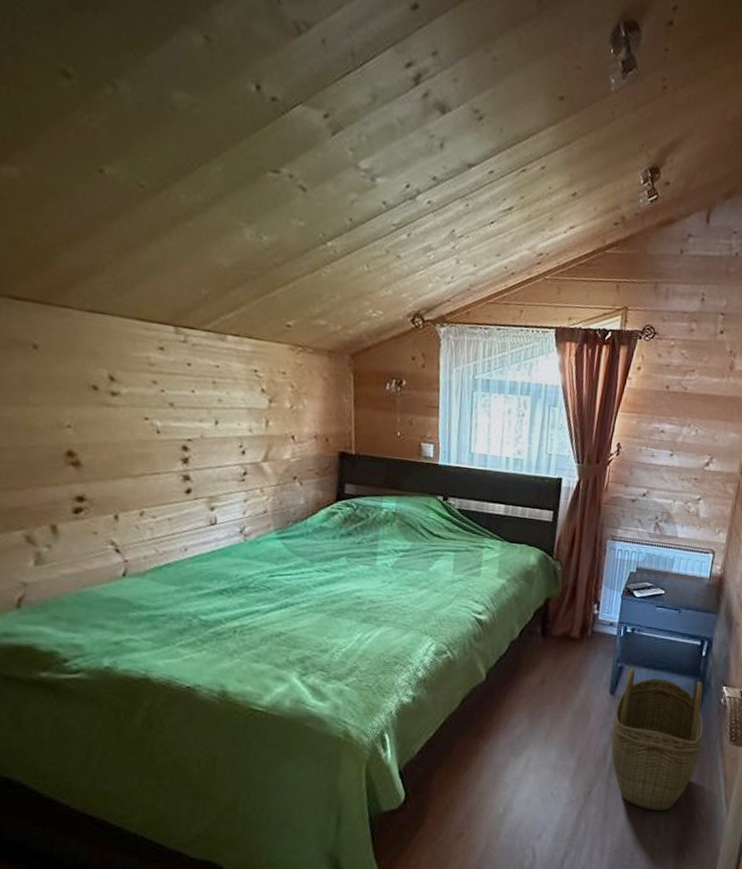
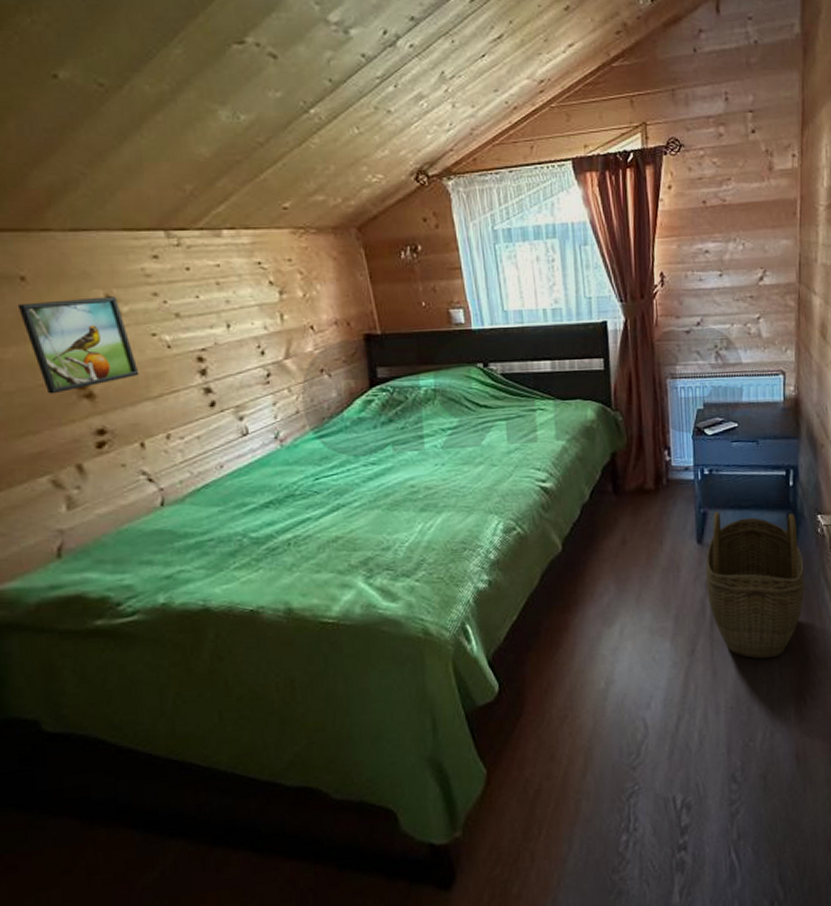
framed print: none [25,369,127,457] -> present [17,296,140,394]

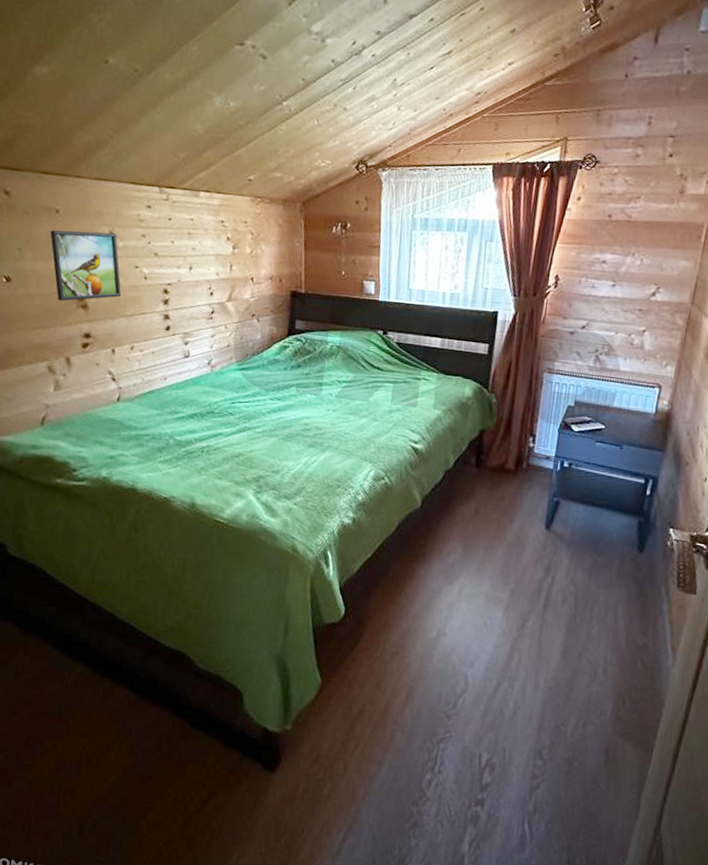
woven basket: present [706,511,805,659] -> none [546,503,647,654]

